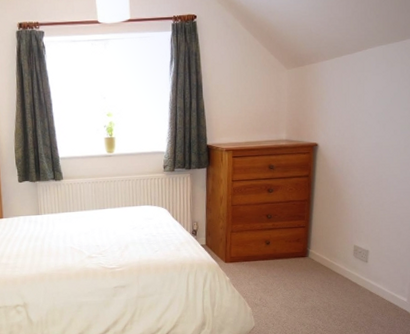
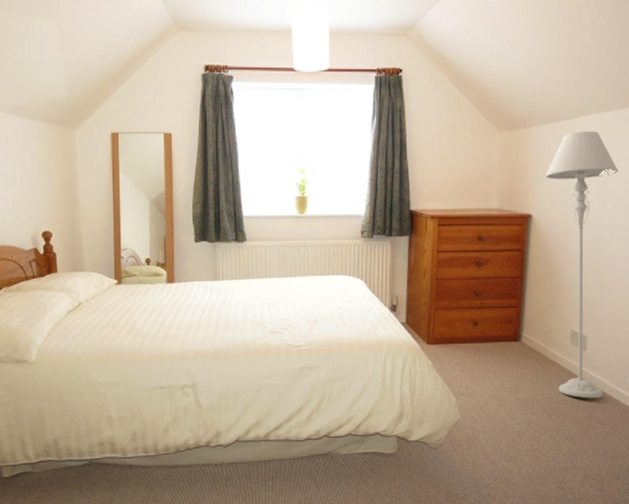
floor lamp: none [330,62,398,305] -> present [546,130,618,399]

